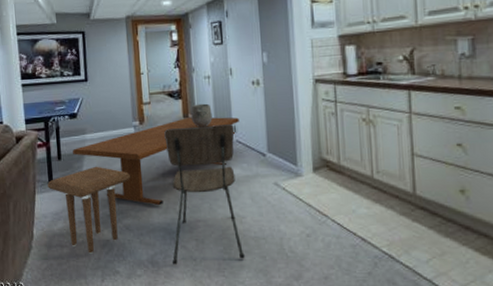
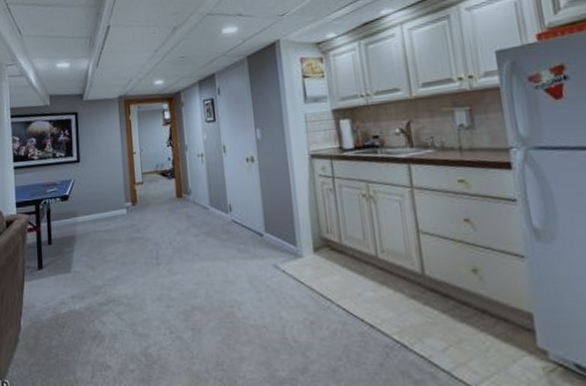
side table: present [47,166,130,255] -> none [37,250,123,348]
table: present [73,117,239,206] -> none [63,196,234,292]
dining chair: present [164,124,245,265] -> none [157,203,245,358]
ceramic pot: present [191,103,212,128] -> none [184,182,207,207]

